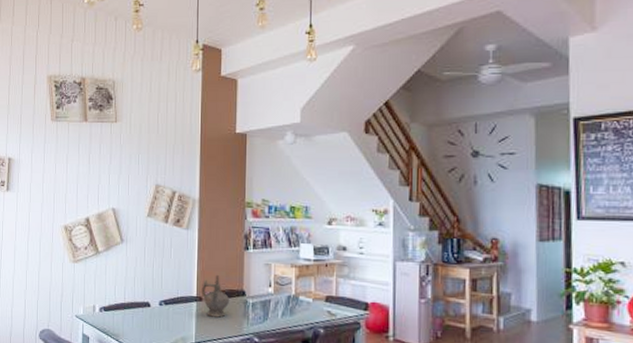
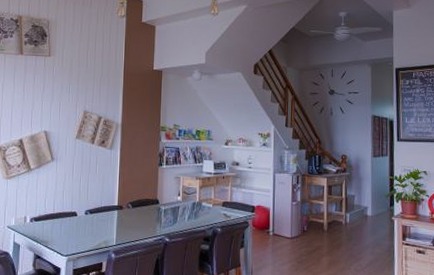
ceremonial vessel: present [202,274,230,318] -> none [122,186,146,223]

